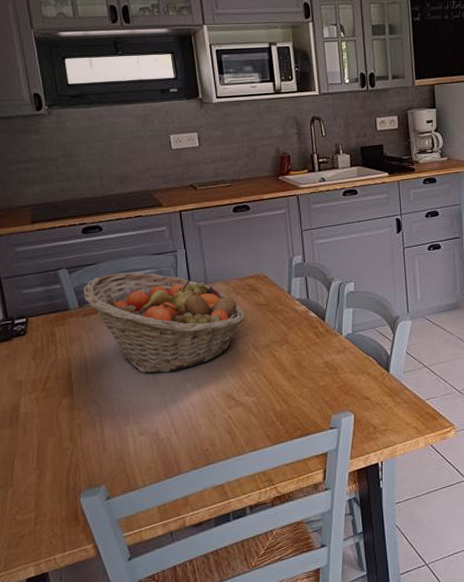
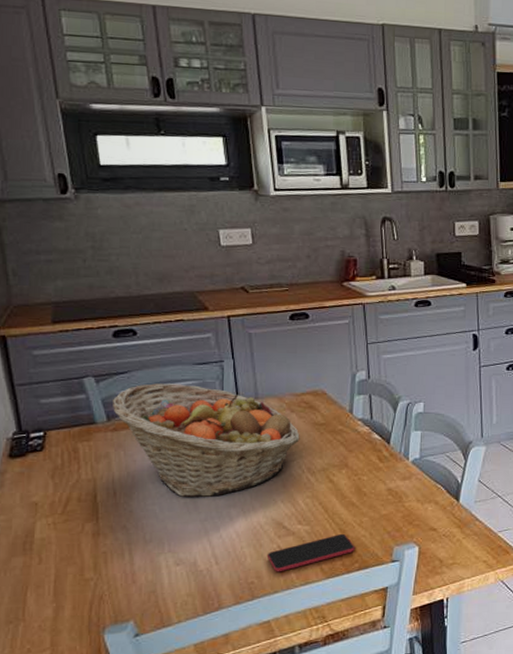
smartphone: none [219,403,297,440] -> present [266,533,355,572]

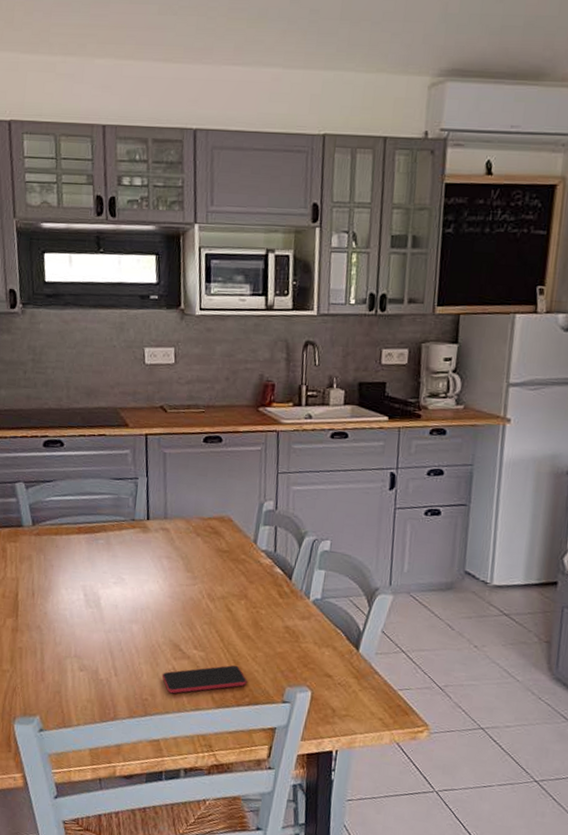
fruit basket: present [112,383,300,497] -> none [37,494,203,610]

